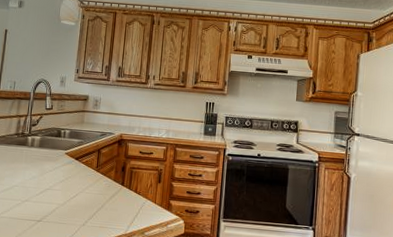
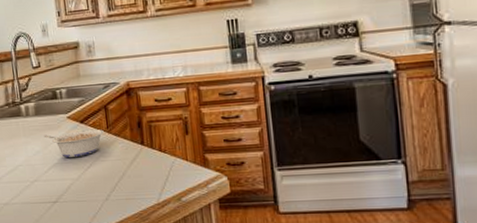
legume: none [42,164,93,187] -> present [43,129,104,158]

